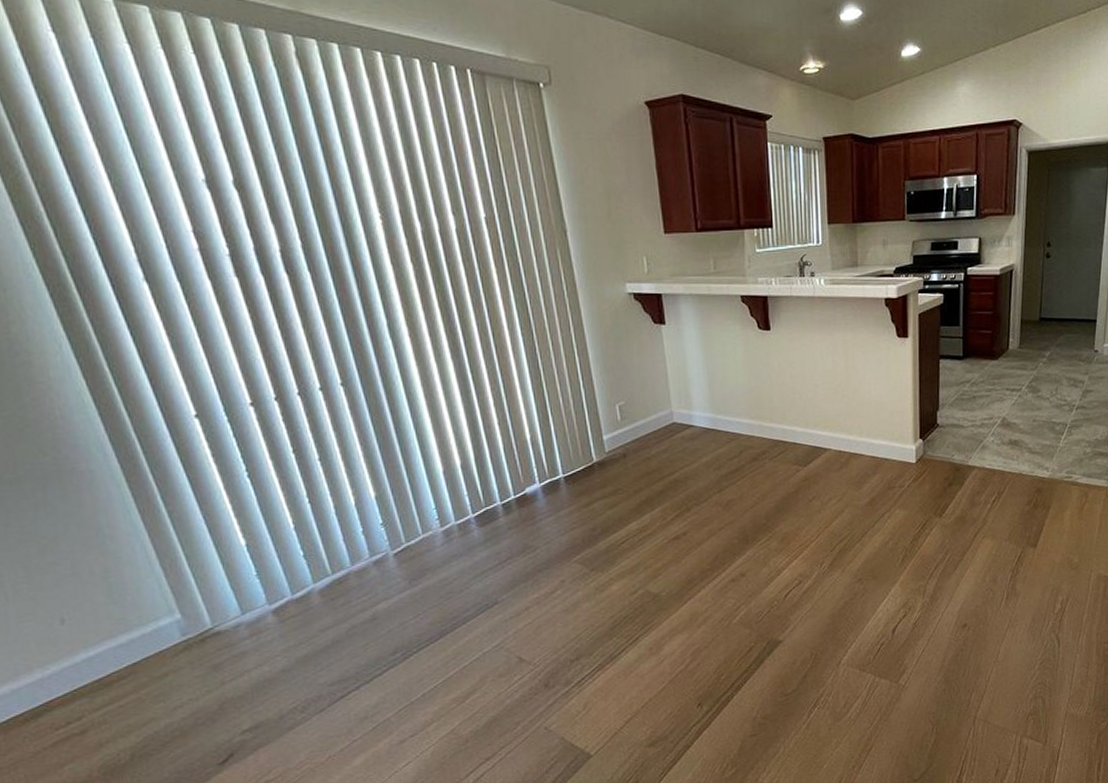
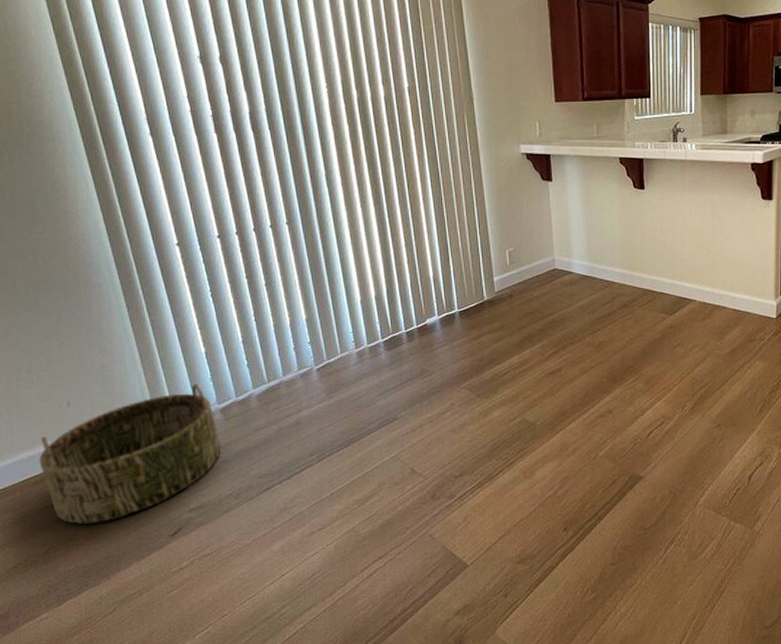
basket: none [26,583,277,765] -> present [39,384,221,524]

